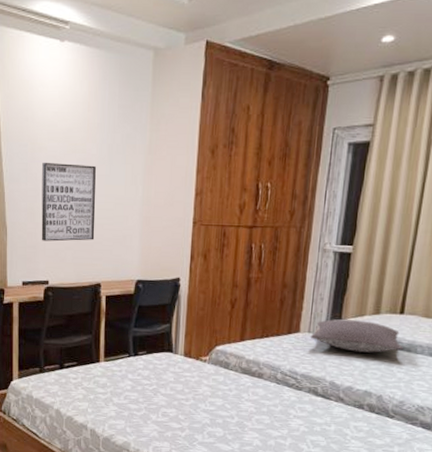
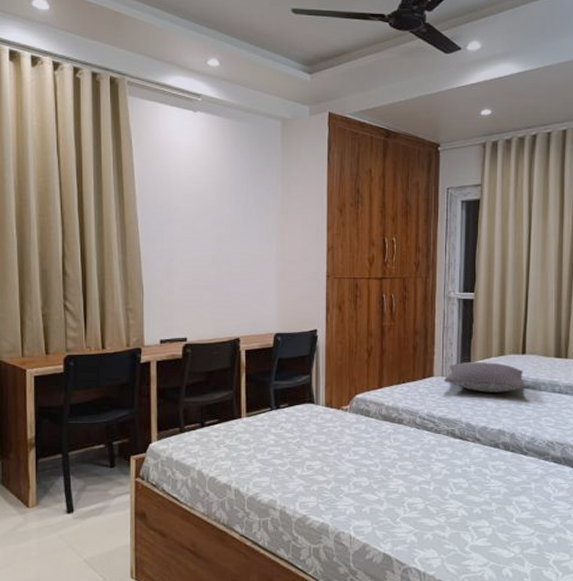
wall art: present [41,162,96,242] -> none [178,222,232,299]

